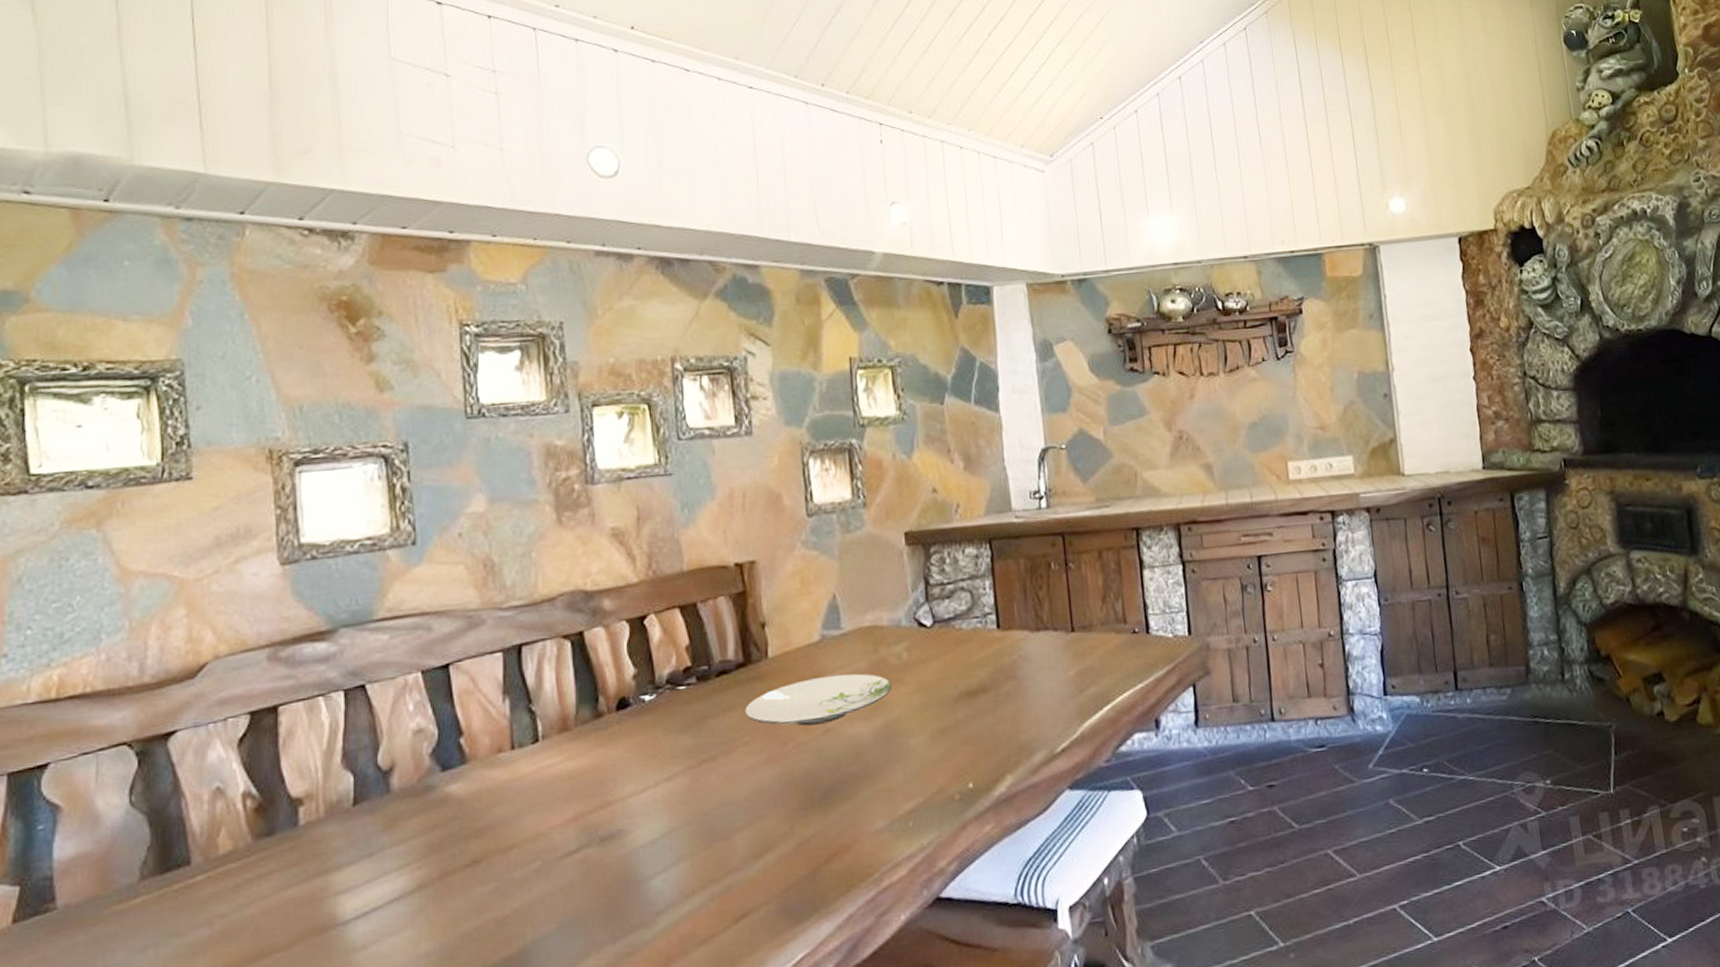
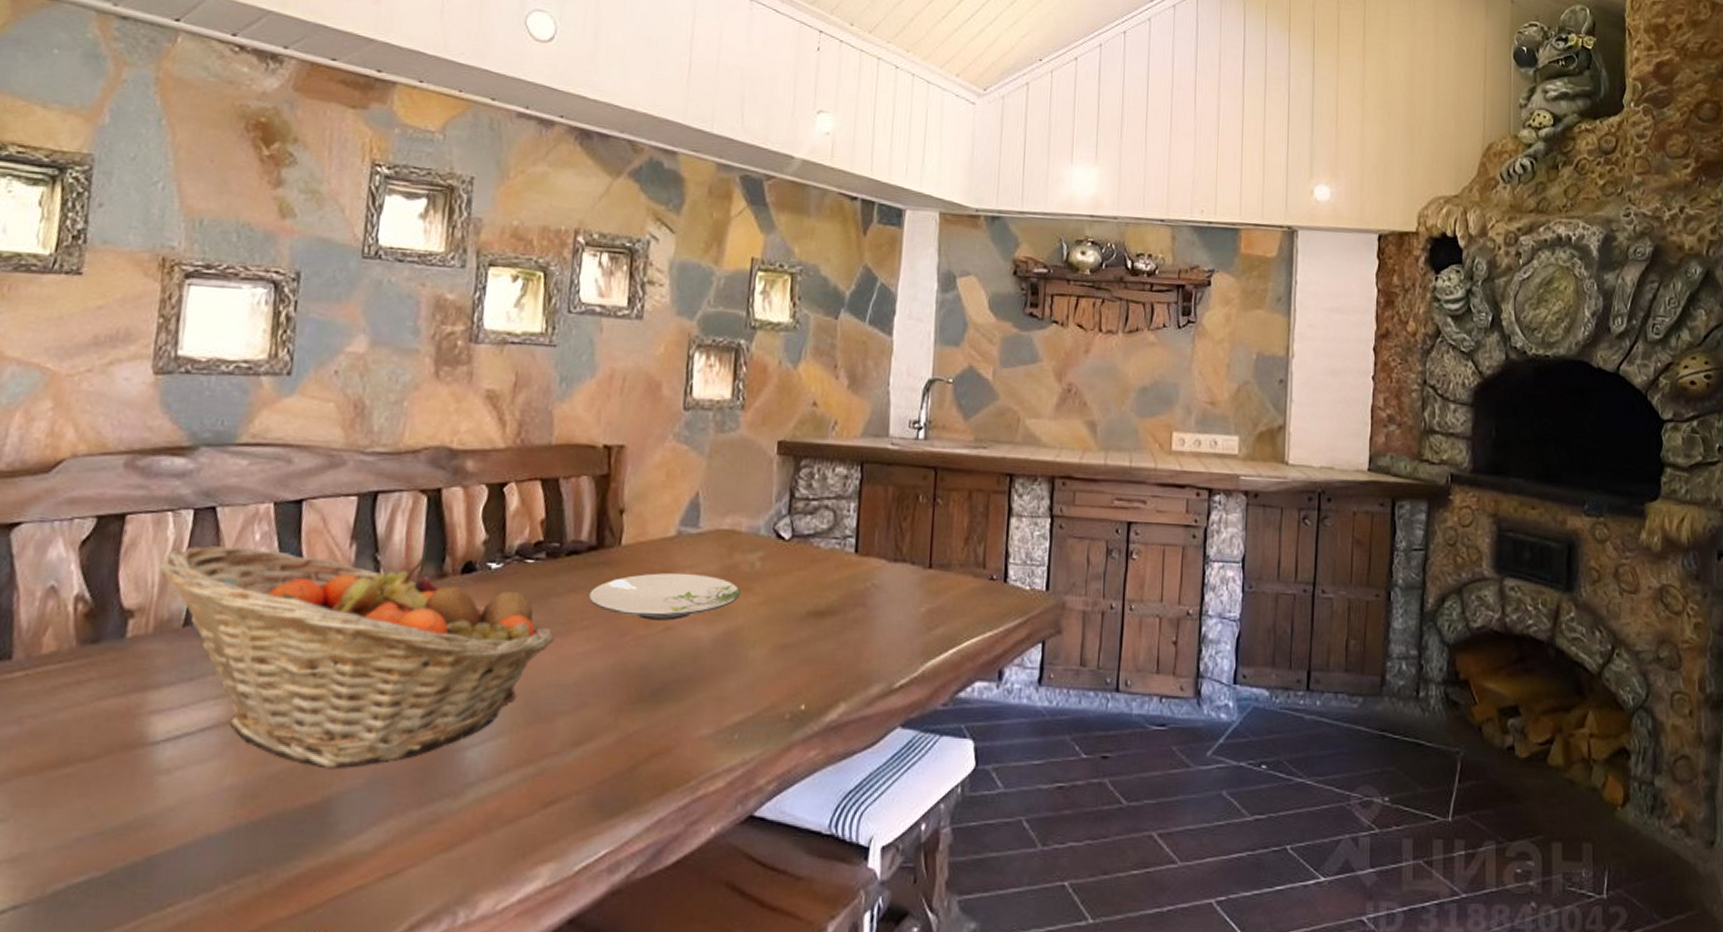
fruit basket: none [320,702,718,920] -> present [159,546,554,768]

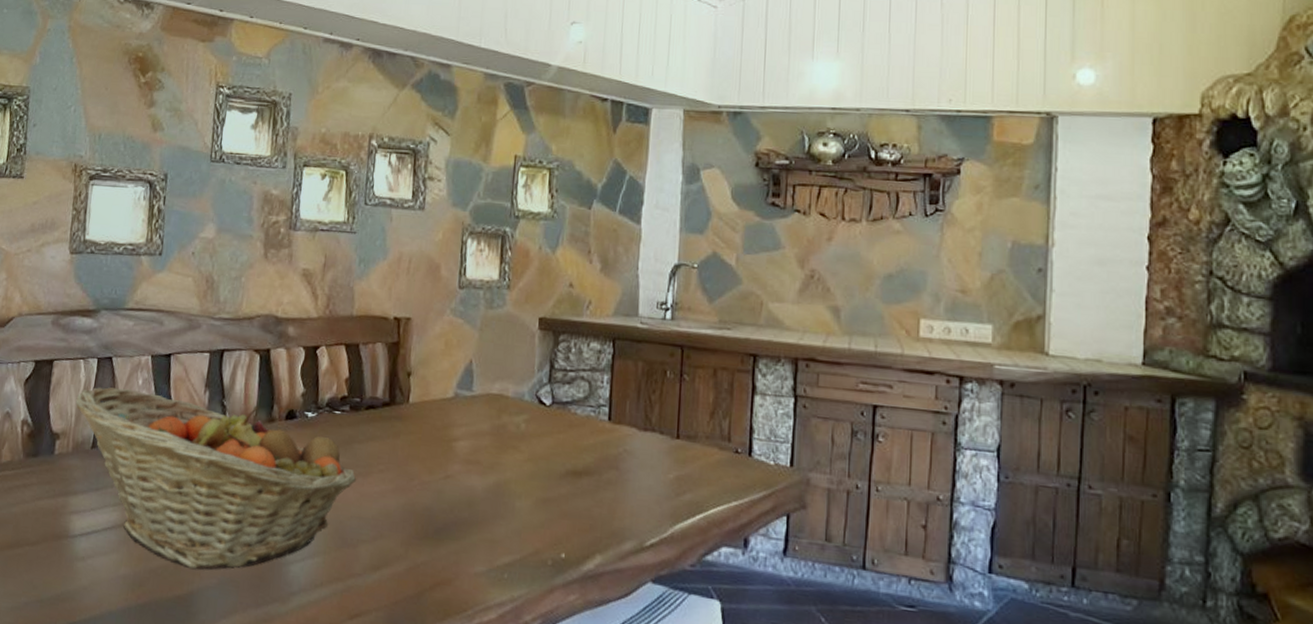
plate: present [589,573,740,621] -> none [383,428,508,470]

